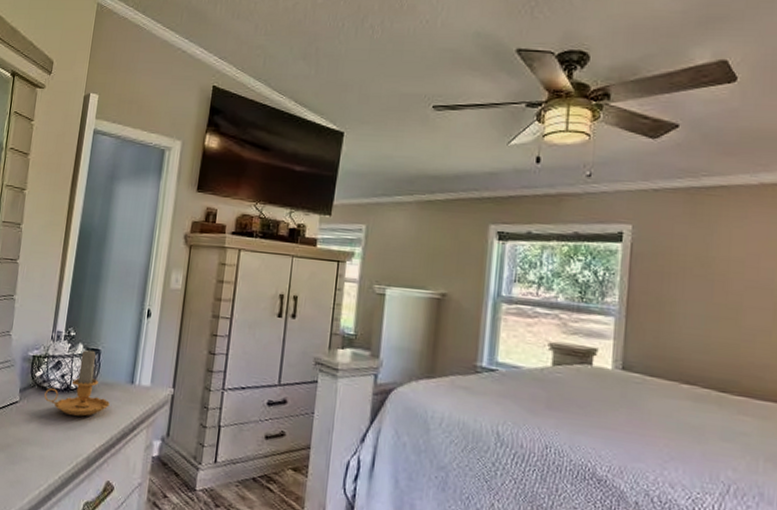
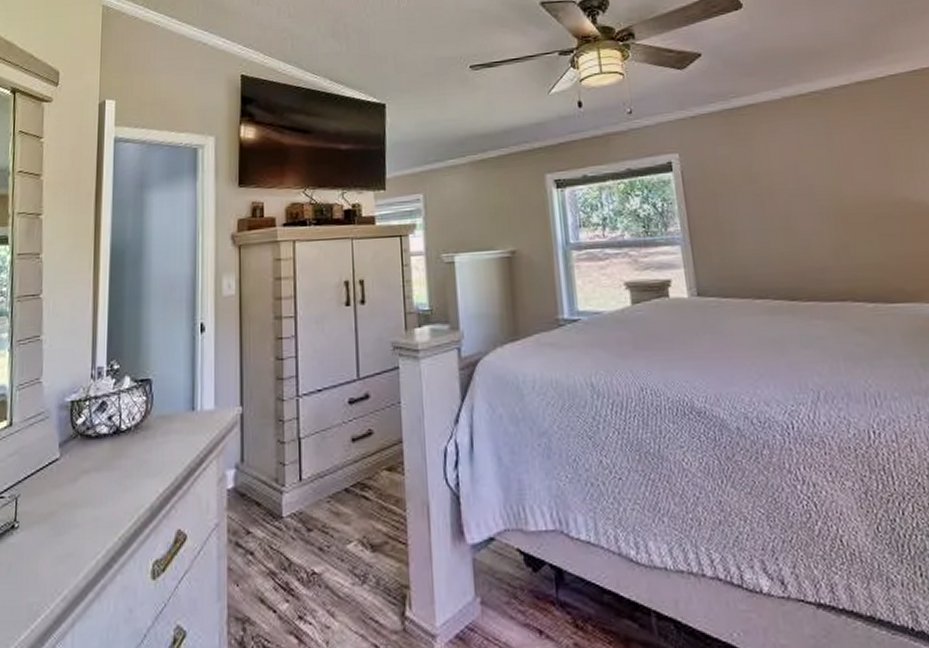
candle: present [44,348,110,417] -> none [90,379,169,461]

